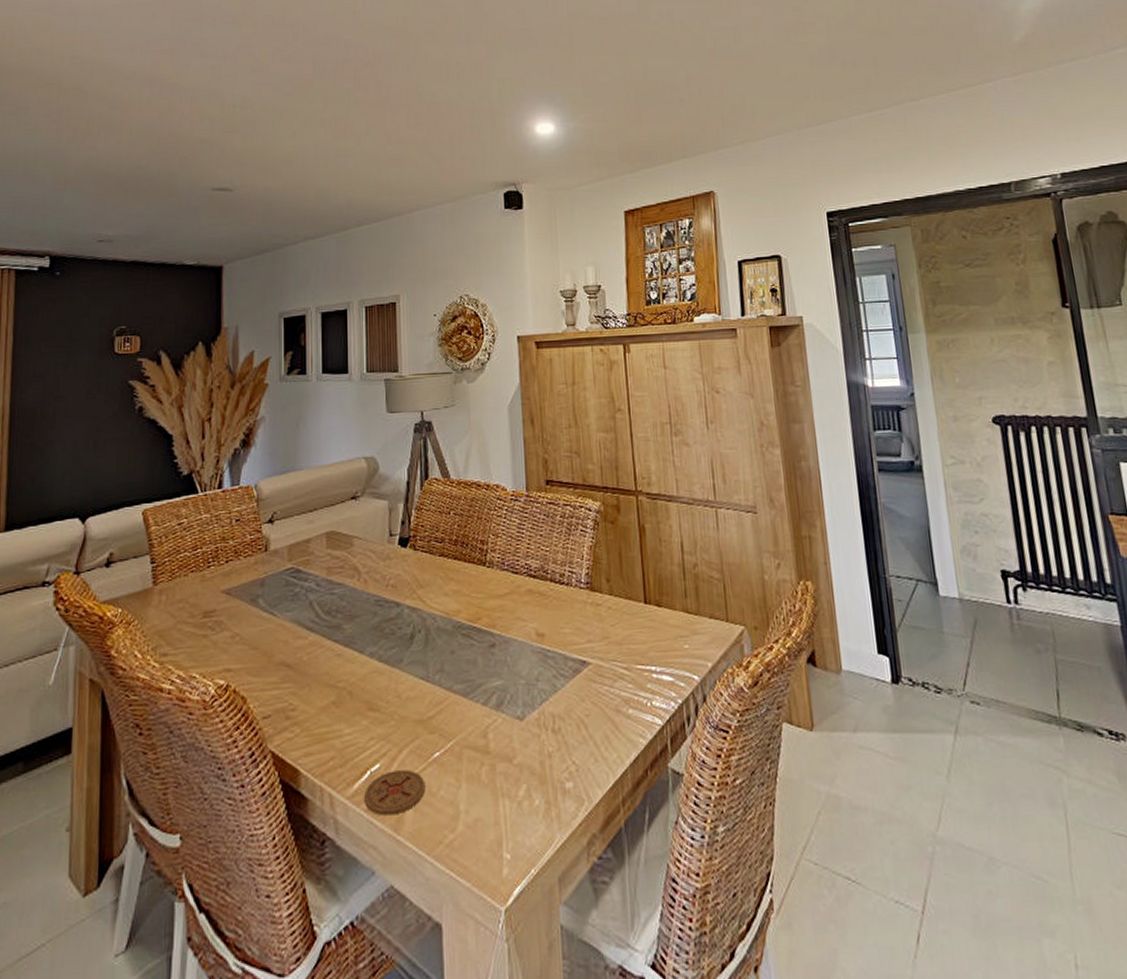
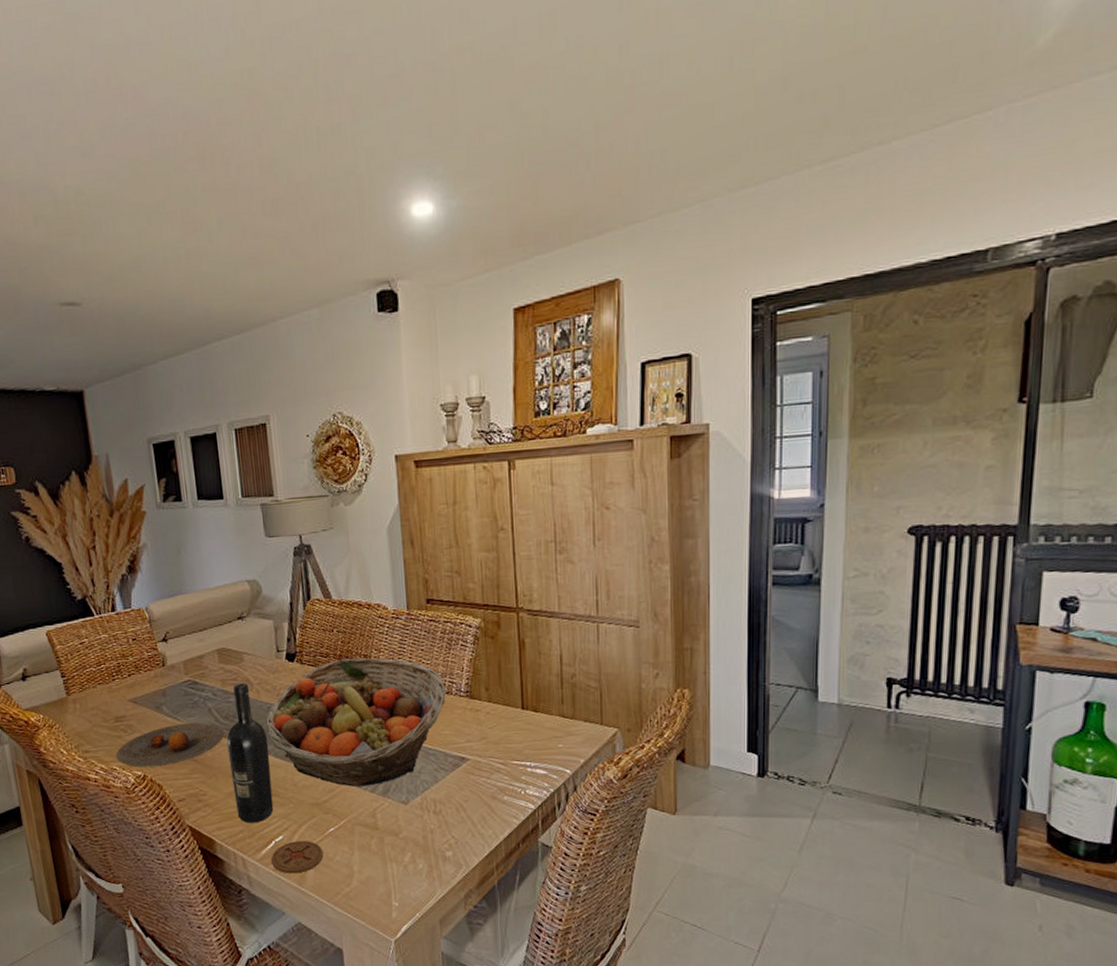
plate: none [197,618,324,675] -> present [115,722,224,768]
wine bottle: none [326,572,372,747] -> present [226,683,274,823]
fruit basket: none [372,543,565,698] -> present [266,657,446,787]

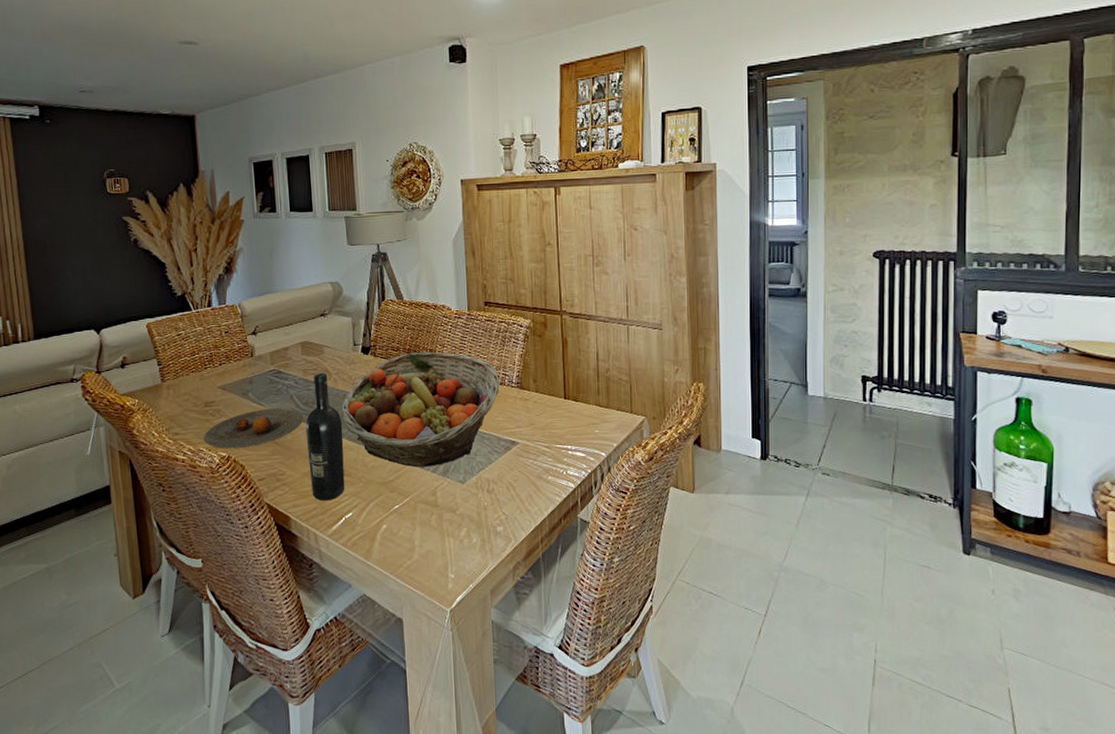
coaster: present [271,841,324,874] -> none [341,517,388,548]

